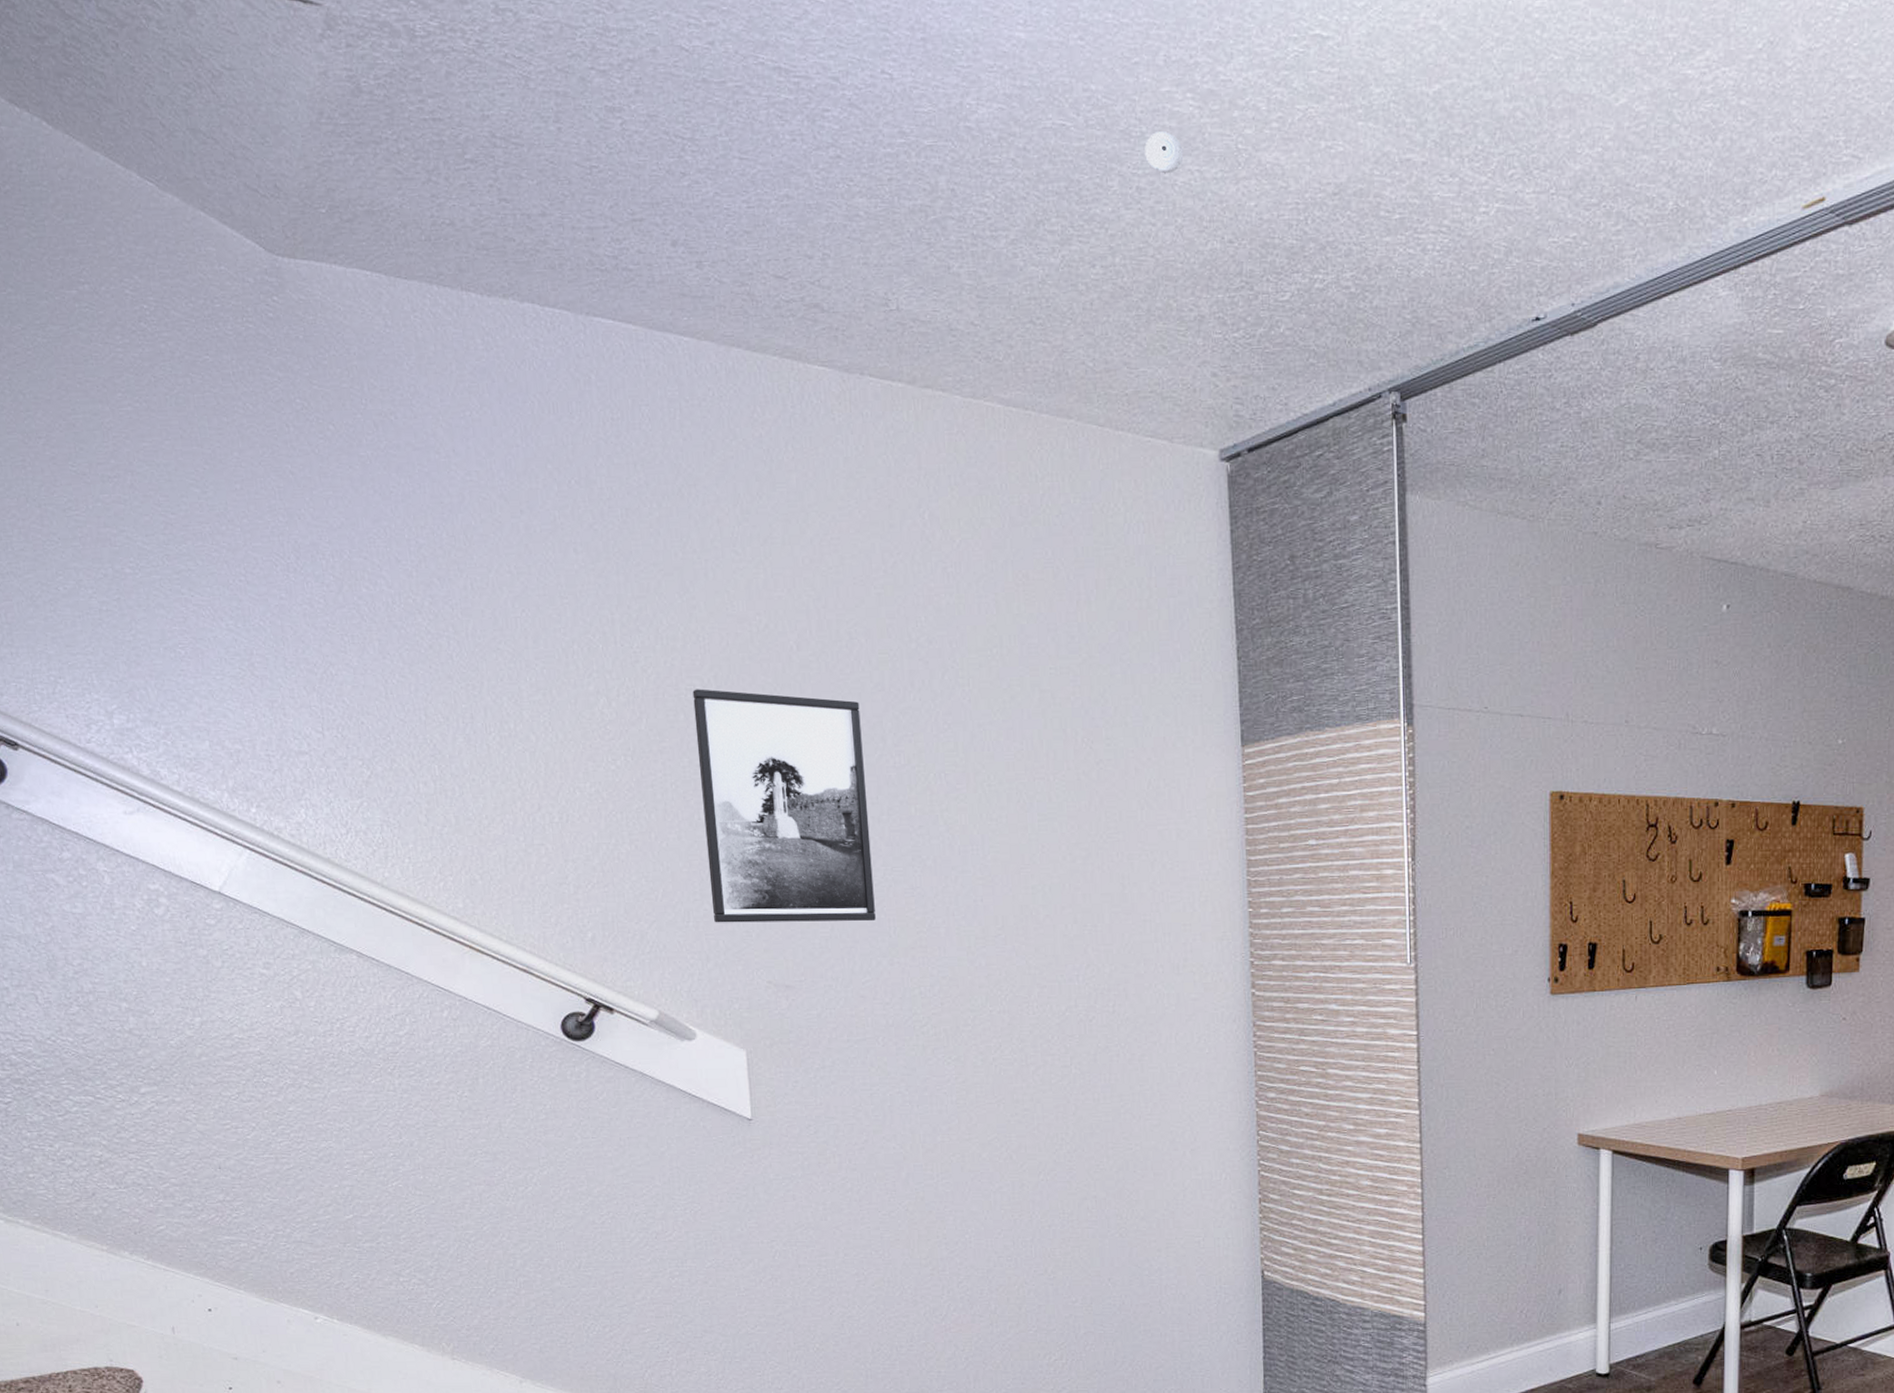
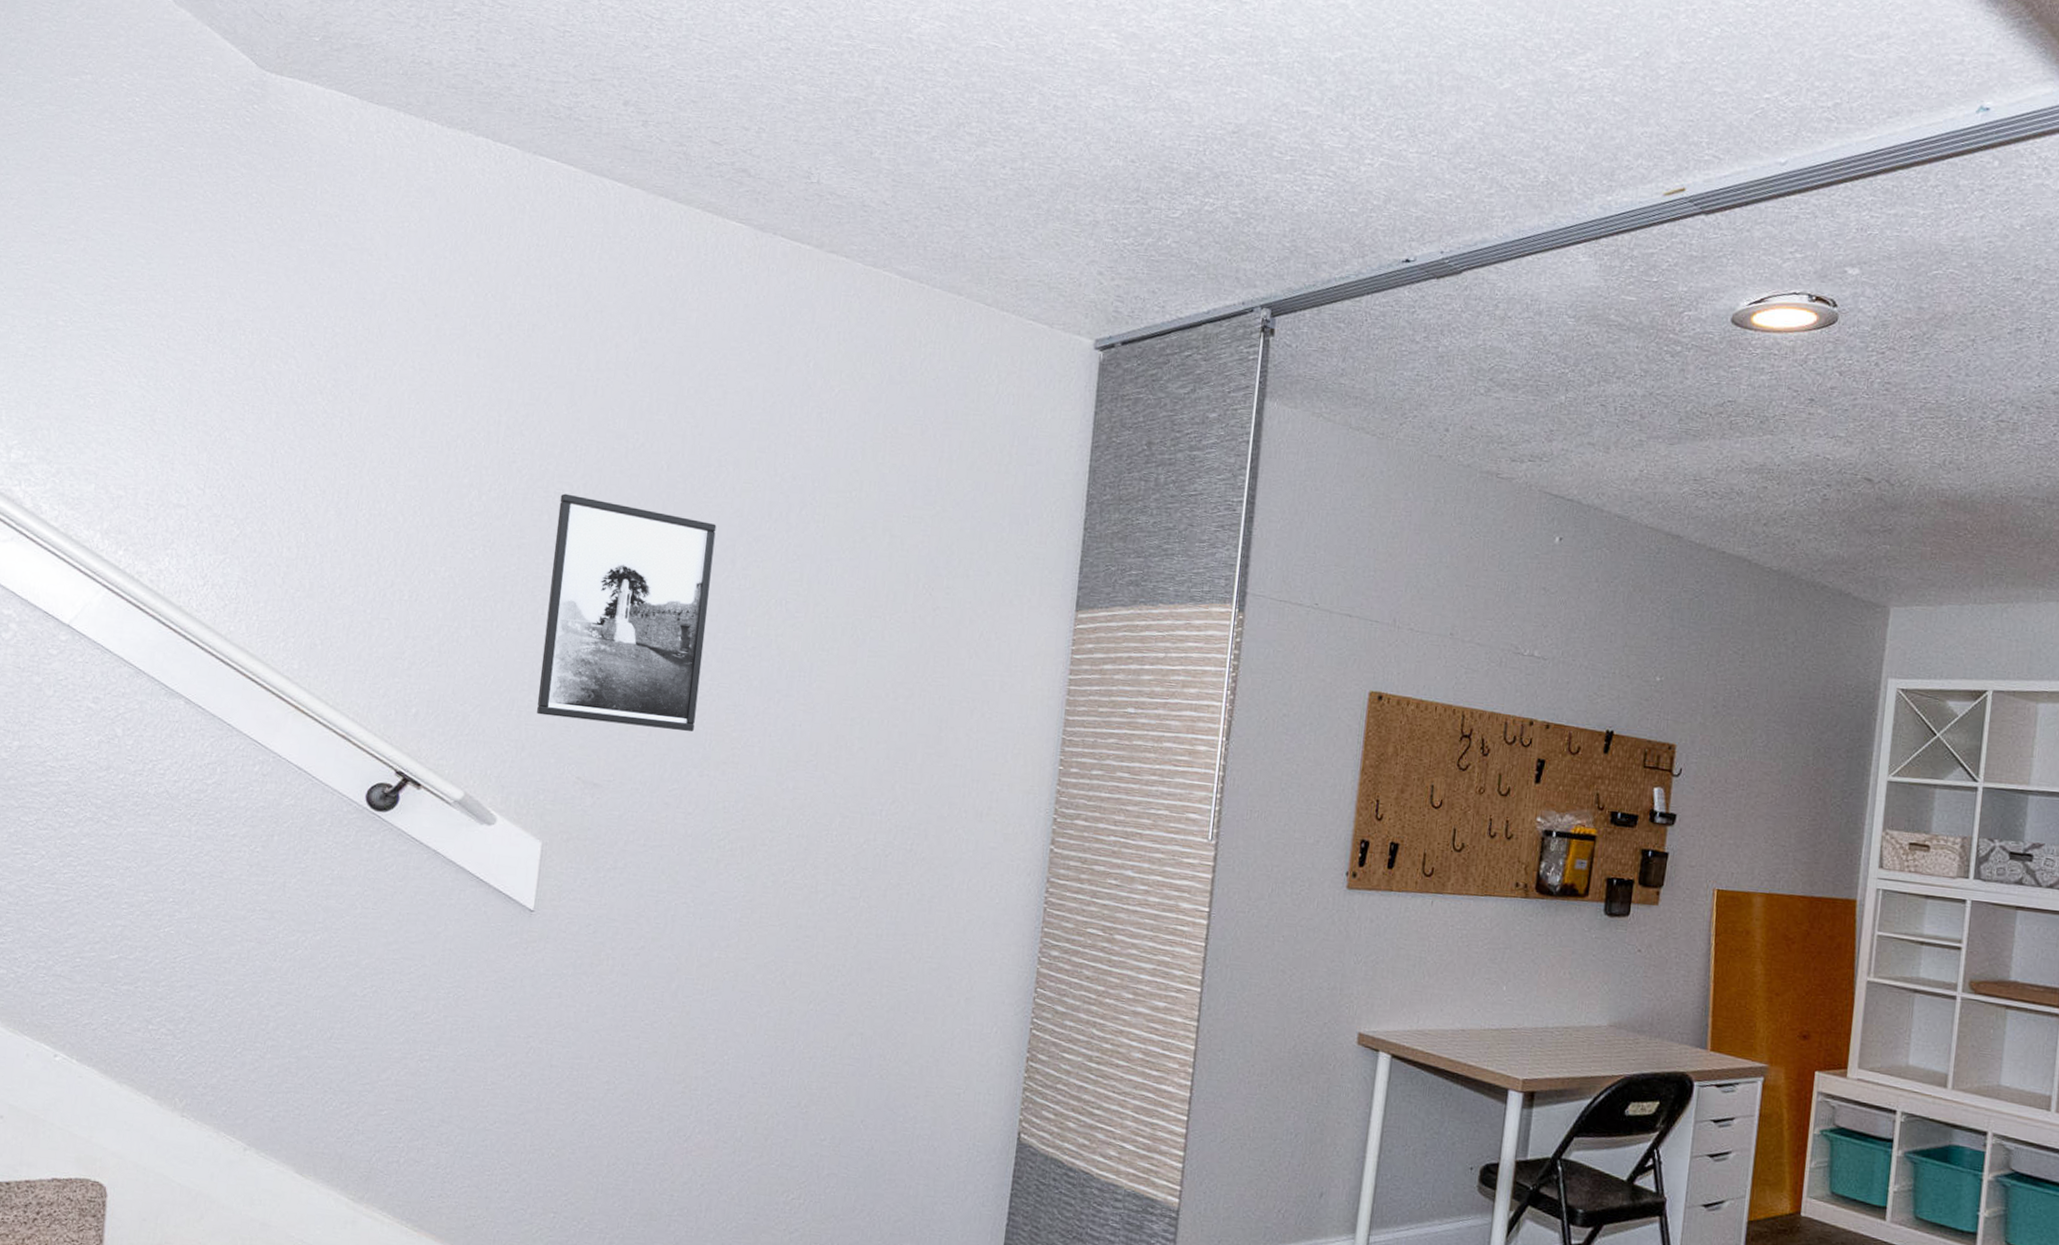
smoke detector: present [1145,131,1184,174] -> none [1066,62,1102,98]

